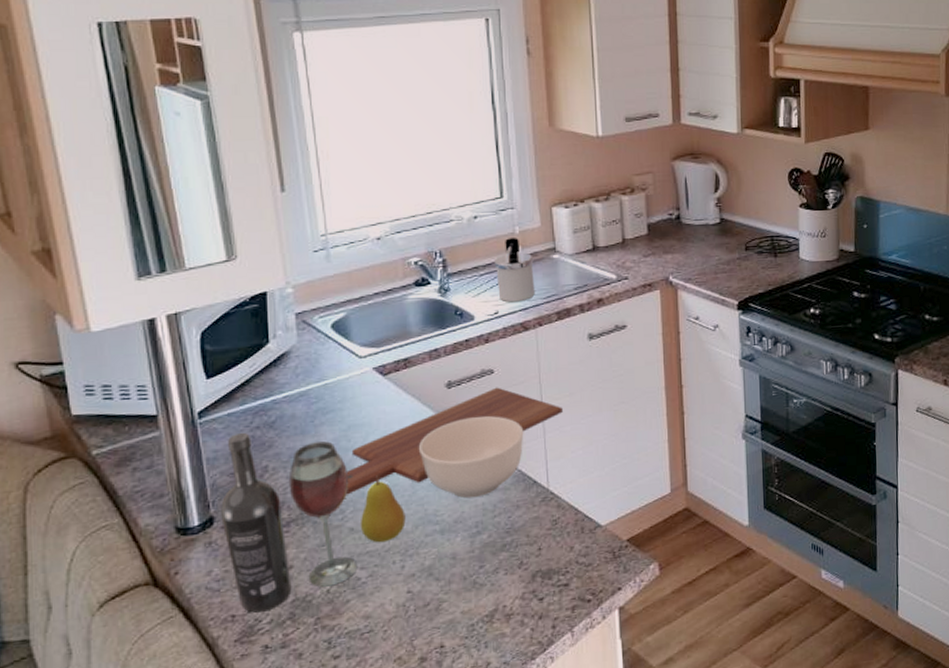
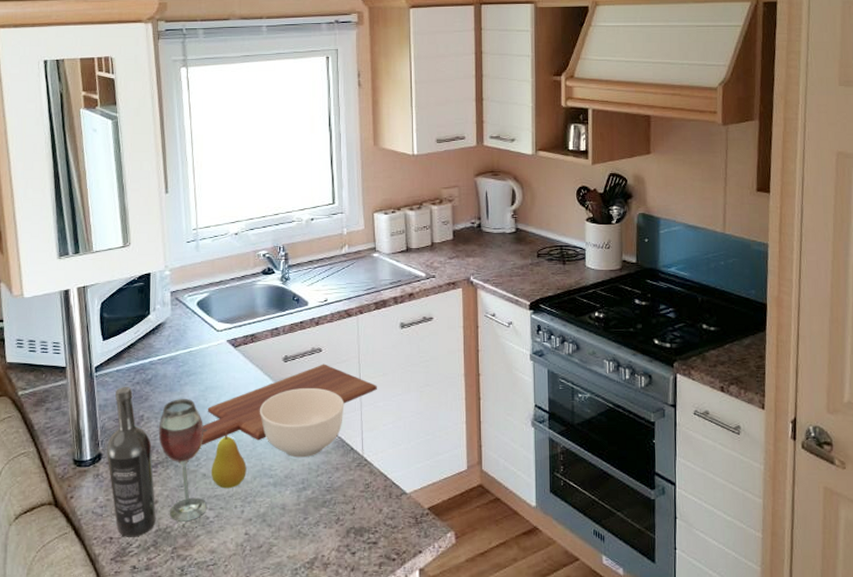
soap dispenser: present [494,238,535,303] -> none [326,238,358,292]

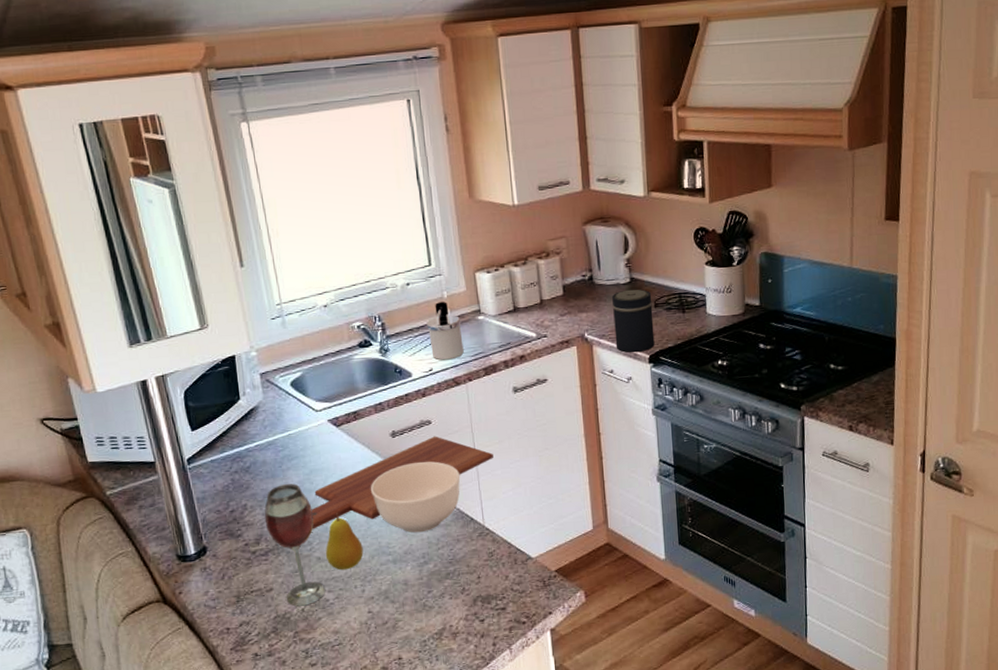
wine bottle: present [107,386,156,537] -> none [211,476,273,627]
soap dispenser: none [326,238,358,292] -> present [426,302,464,360]
cylinder: none [498,239,536,298] -> present [612,289,655,352]

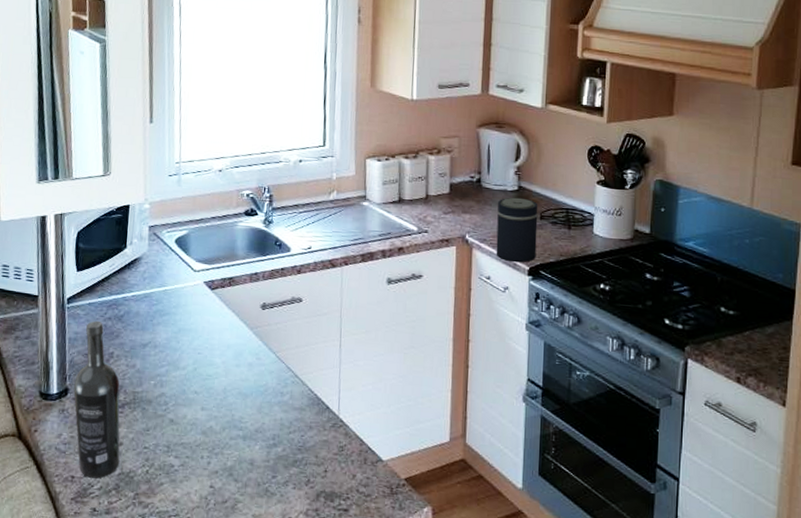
wine bottle: none [211,476,273,627] -> present [73,320,120,479]
wineglass: present [264,483,325,607] -> none [127,338,175,468]
cutting board: present [311,436,494,530] -> none [170,315,358,390]
fruit: present [325,512,364,571] -> none [178,376,216,438]
bowl: present [370,461,461,533] -> none [232,338,323,413]
soap dispenser: present [426,302,464,360] -> none [312,182,346,241]

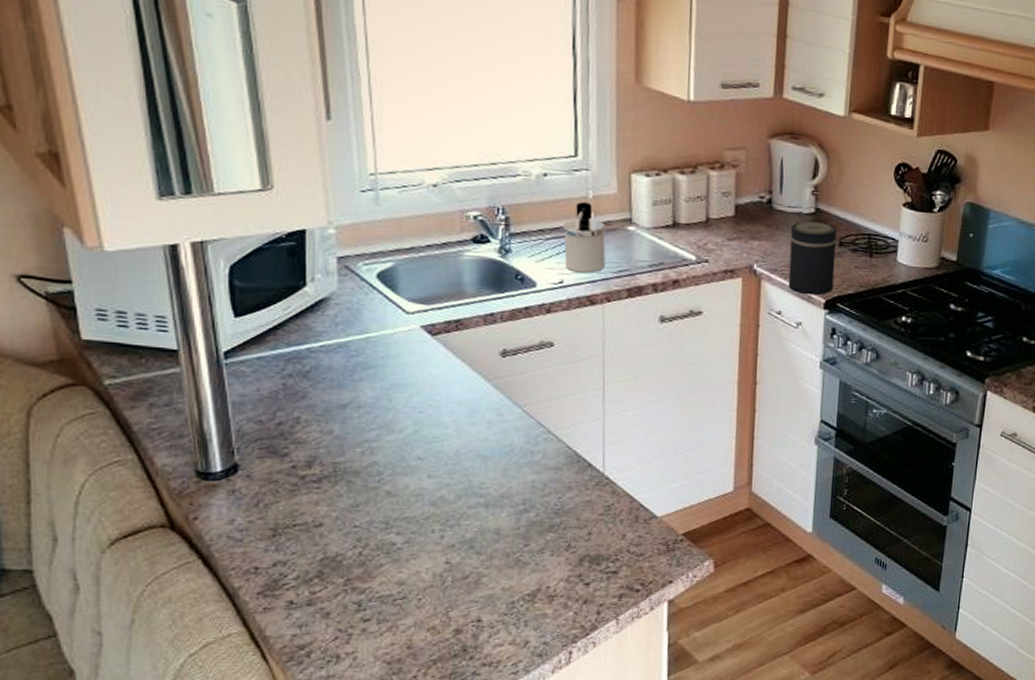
wine bottle: present [73,320,120,479] -> none [246,378,321,567]
soap dispenser: none [312,182,346,241] -> present [562,202,607,273]

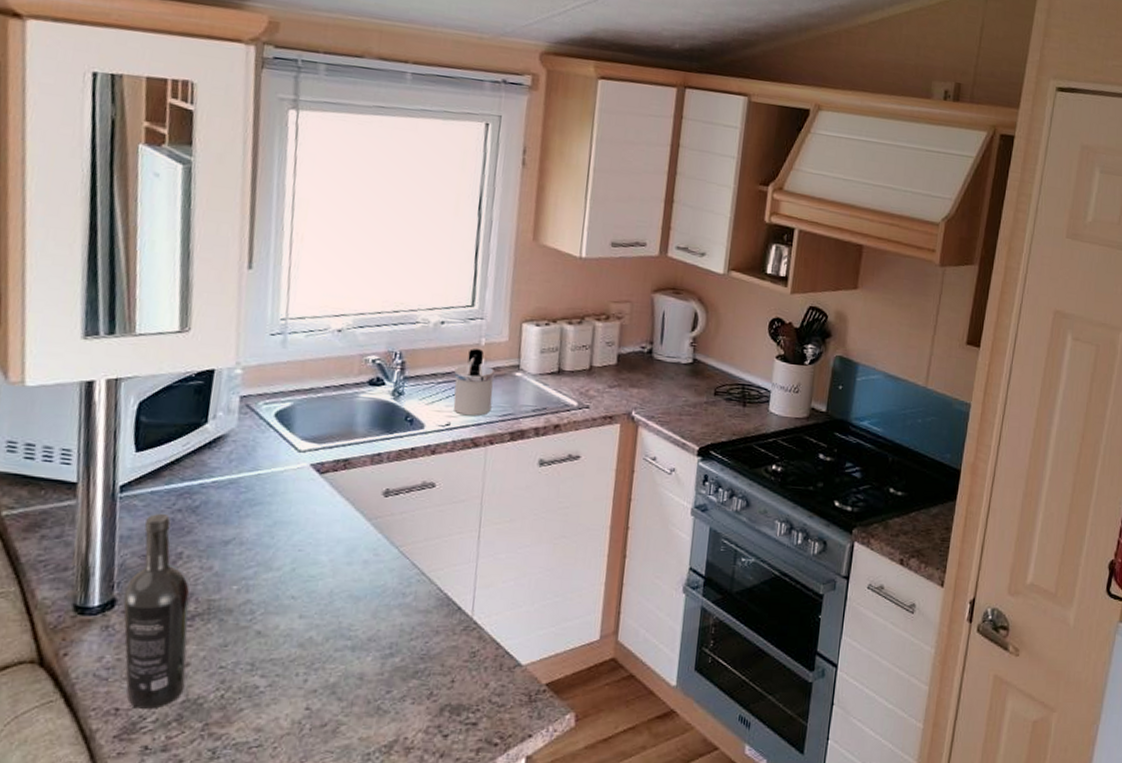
wine bottle: none [246,378,321,567] -> present [123,513,190,709]
cylinder: present [788,221,837,295] -> none [664,370,713,442]

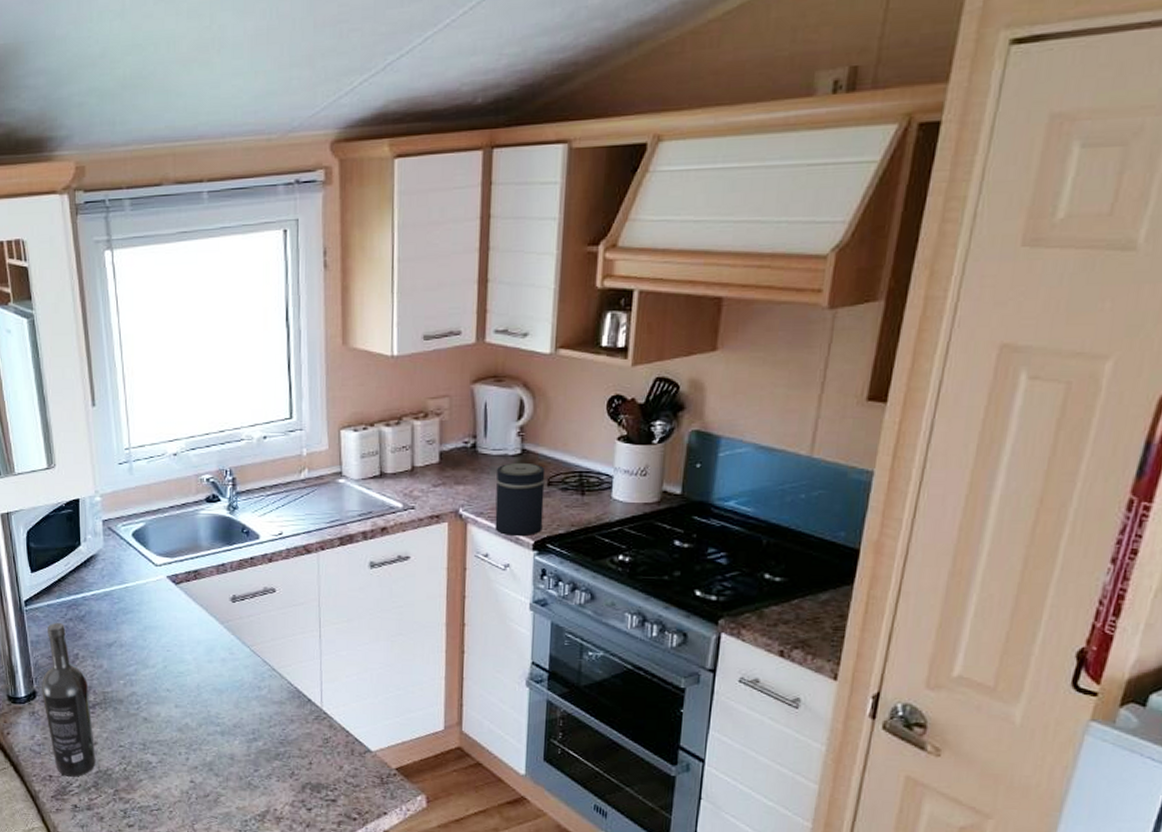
soap dispenser: present [453,348,496,416] -> none [281,460,320,524]
cylinder: none [664,370,713,442] -> present [495,462,546,536]

